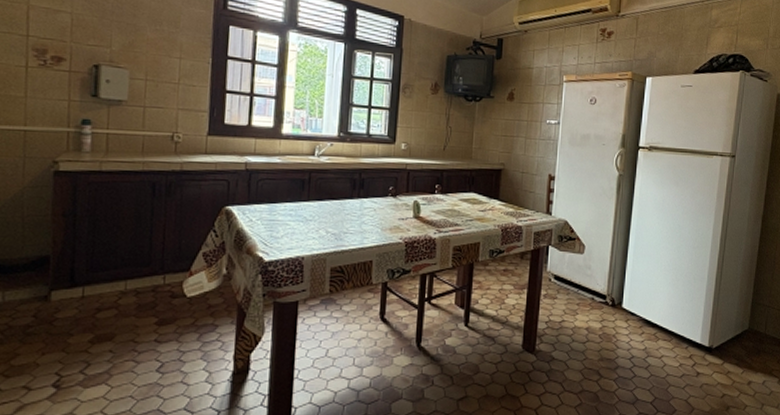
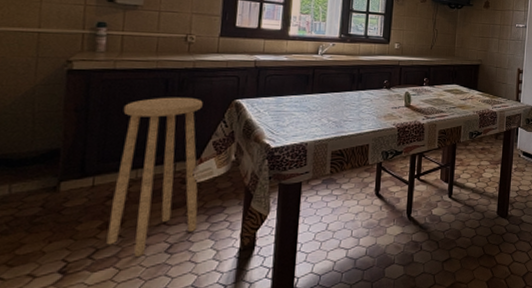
stool: none [98,202,192,376] -> present [106,97,203,258]

